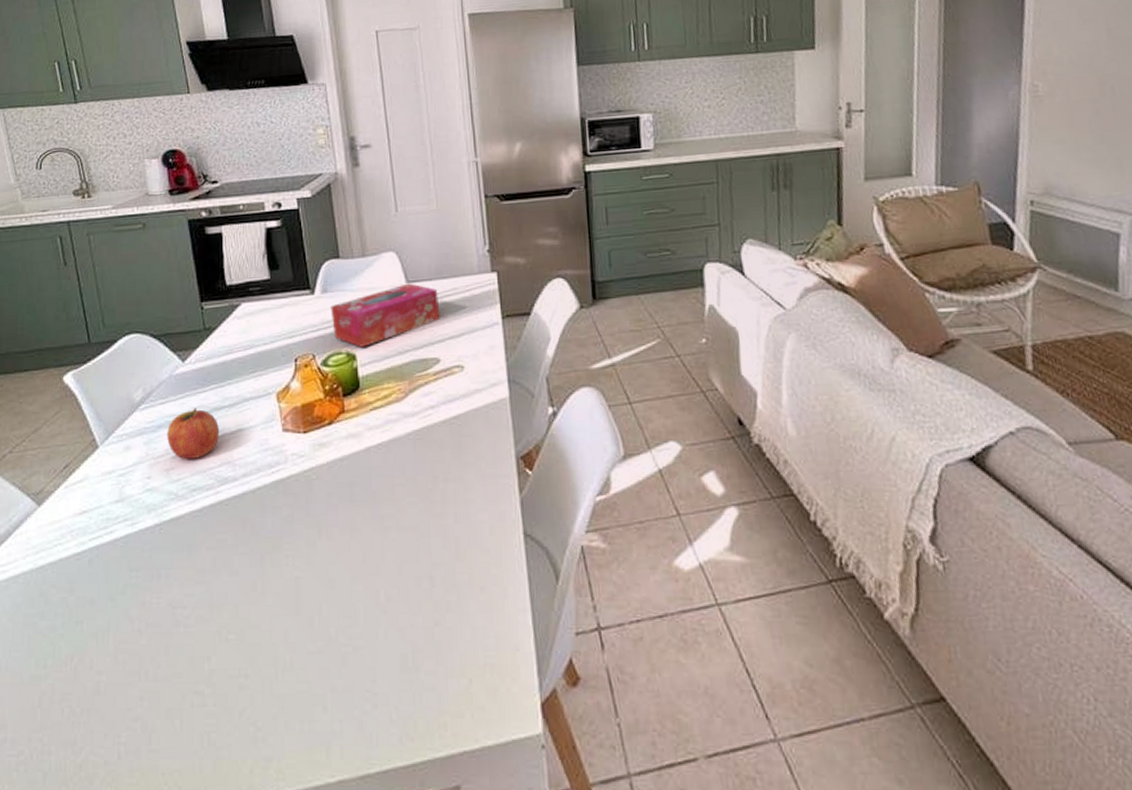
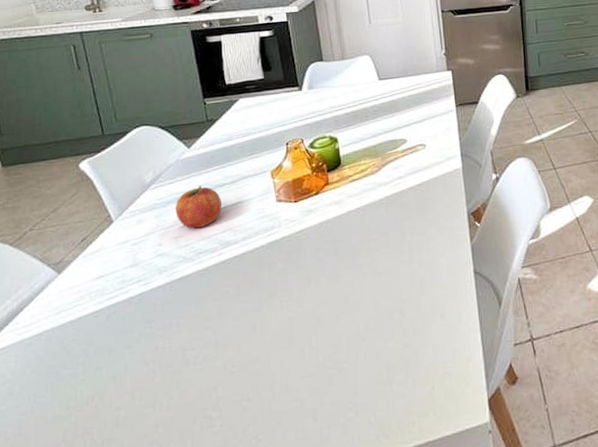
tissue box: present [330,283,440,347] -> none [316,80,407,132]

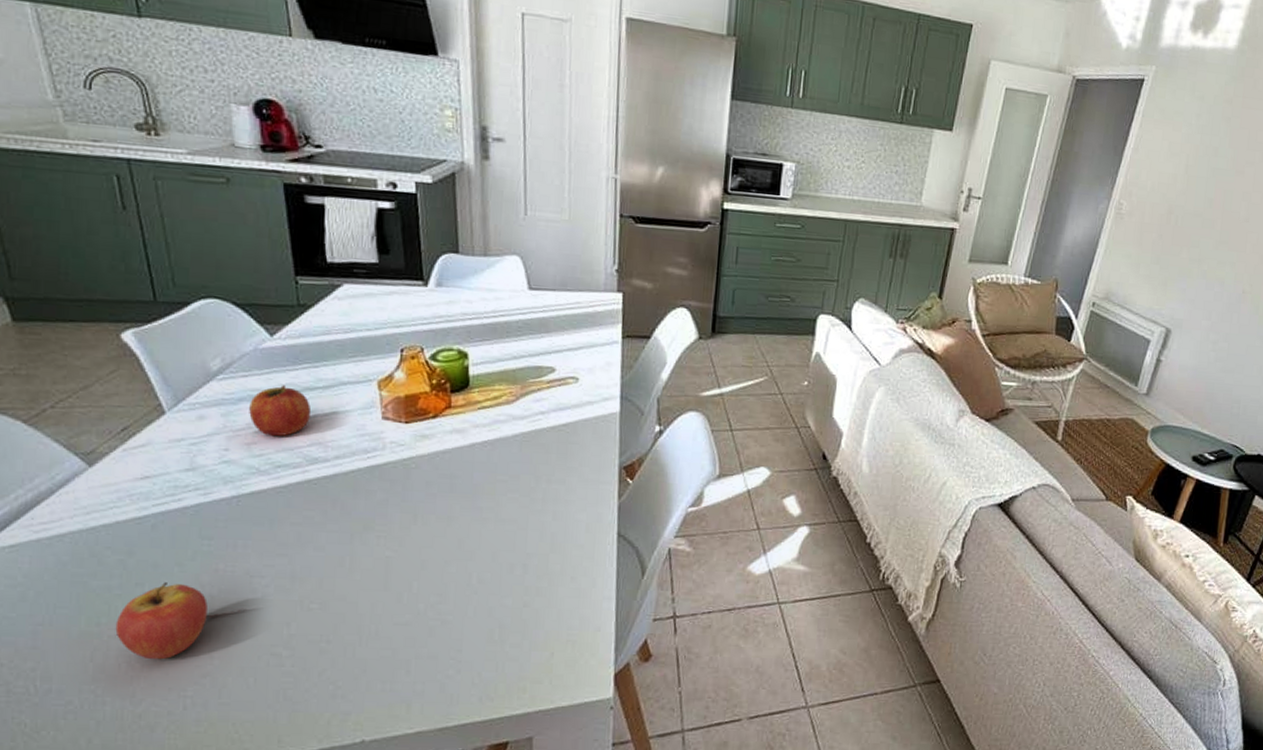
fruit: none [81,364,151,434] -> present [115,582,208,660]

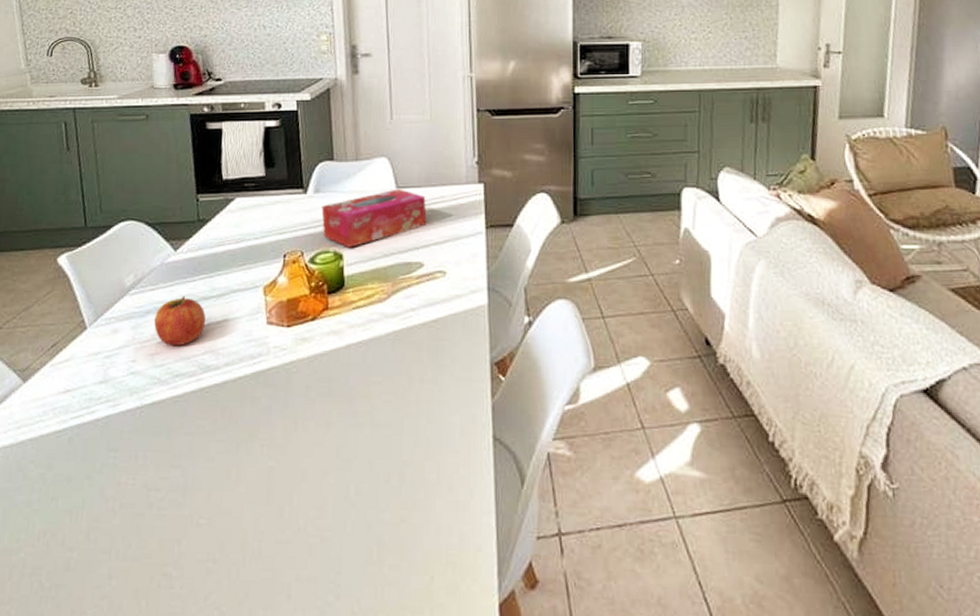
fruit: present [115,582,208,660] -> none [31,496,110,579]
tissue box: none [444,290,561,347] -> present [321,189,427,247]

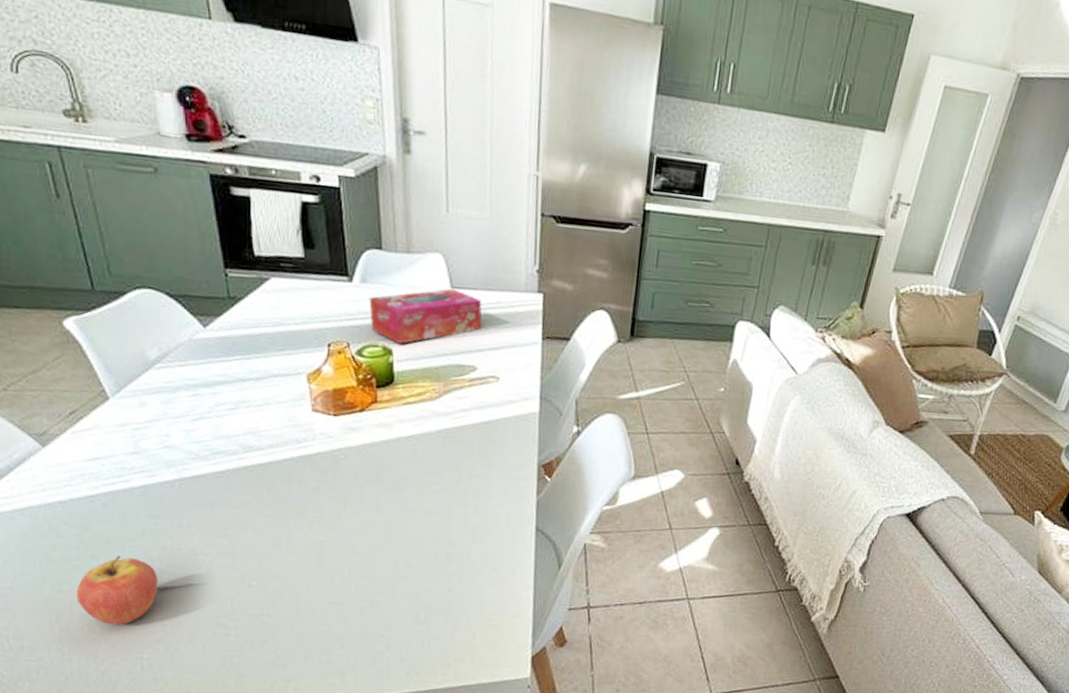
fruit: none [31,496,110,579] -> present [76,556,158,625]
fruit: present [154,296,206,347] -> none [187,375,245,425]

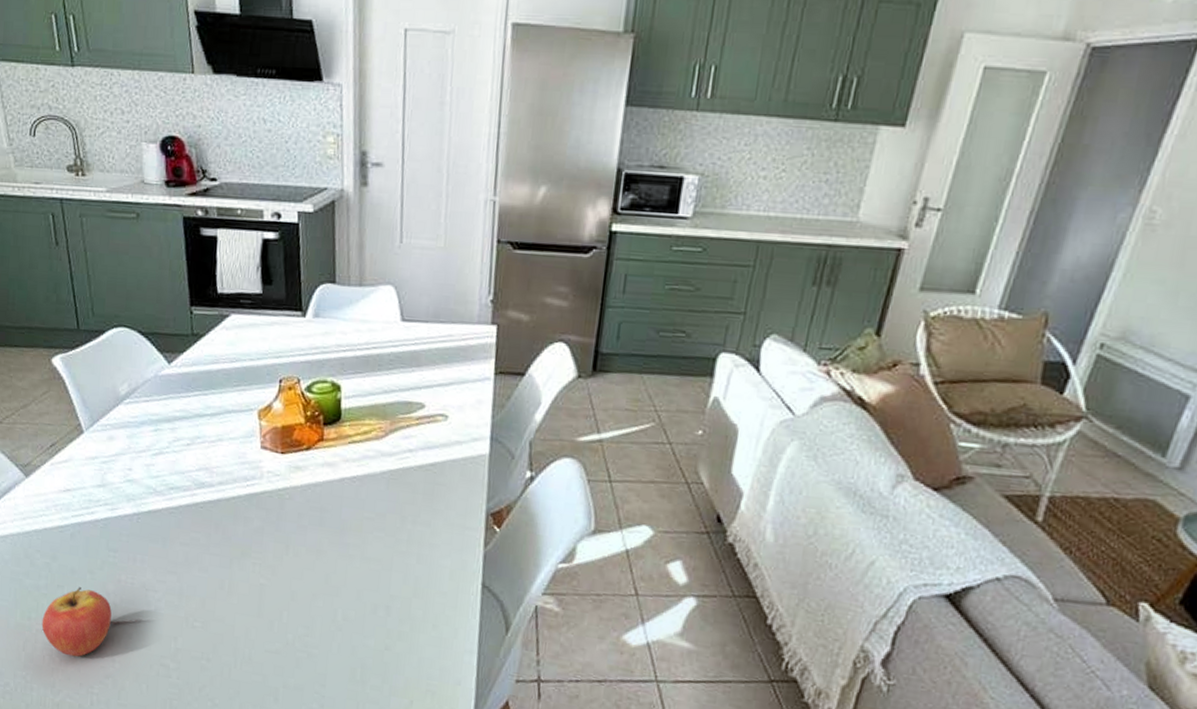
tissue box: present [369,288,482,344] -> none [320,321,433,380]

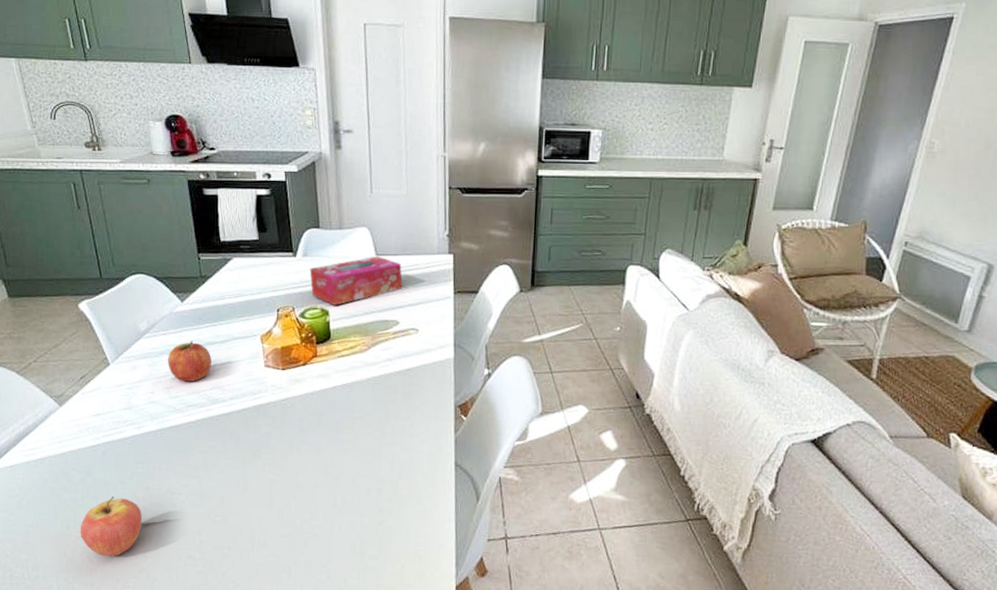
fruit: none [149,411,200,460] -> present [168,341,212,382]
tissue box: none [320,321,433,380] -> present [309,256,402,305]

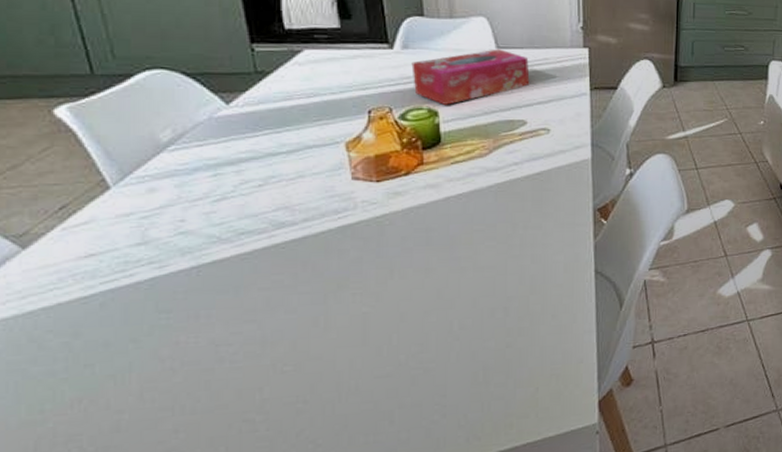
fruit: present [80,496,142,557] -> none [62,360,169,442]
fruit: present [168,341,212,382] -> none [206,152,276,204]

